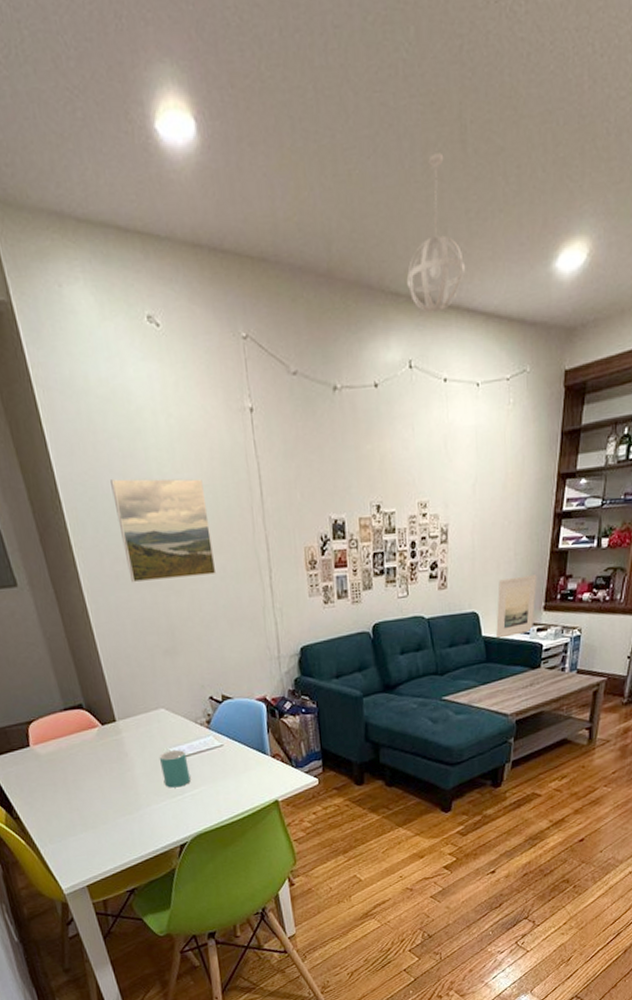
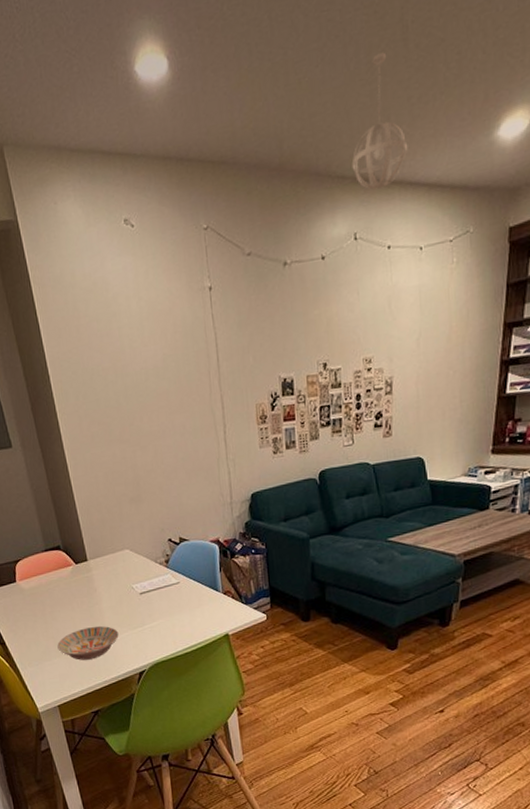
bowl: none [83,794,156,834] -> present [57,625,119,660]
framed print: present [110,478,217,583] -> none [90,349,177,442]
mug: present [159,750,191,788] -> none [123,586,150,620]
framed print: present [496,575,537,638] -> none [442,420,484,481]

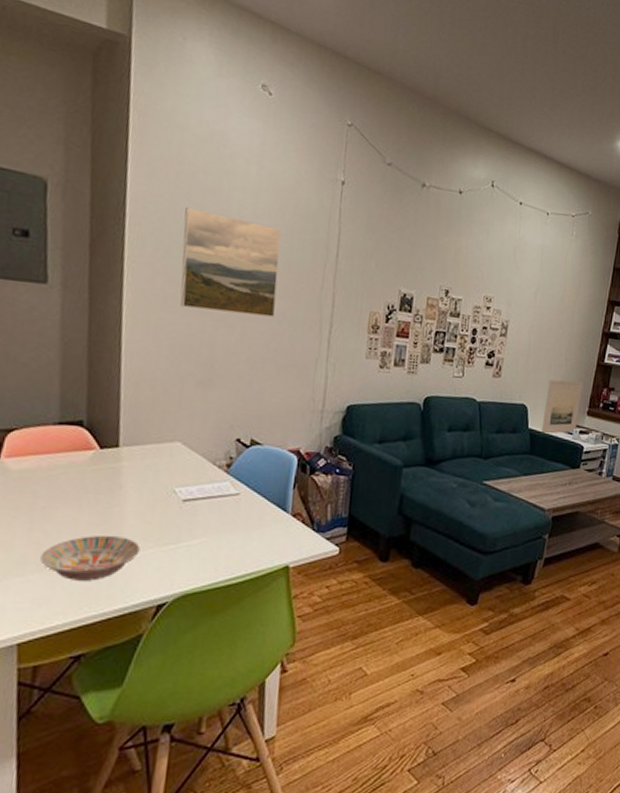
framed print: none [90,349,177,442] -> present [180,207,281,317]
pendant light: present [351,52,408,190] -> none [498,43,548,152]
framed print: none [442,420,484,481] -> present [542,379,584,434]

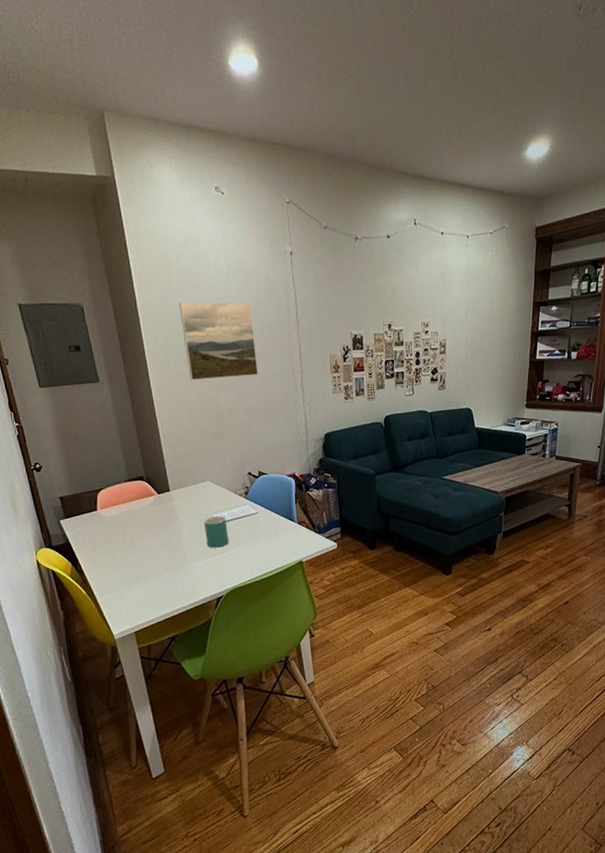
bowl: present [40,535,140,581] -> none [136,553,198,587]
mug: none [158,491,193,534] -> present [203,516,229,548]
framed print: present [542,379,584,434] -> none [486,379,520,429]

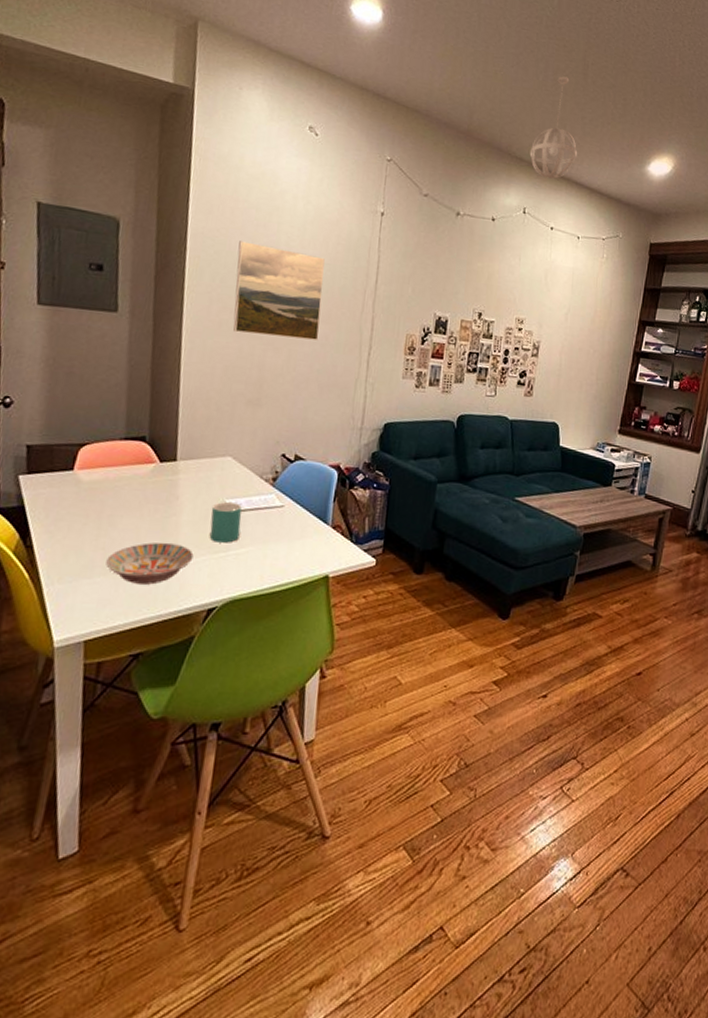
bowl: none [136,553,198,587] -> present [106,542,194,585]
pendant light: none [412,80,457,186] -> present [529,76,578,179]

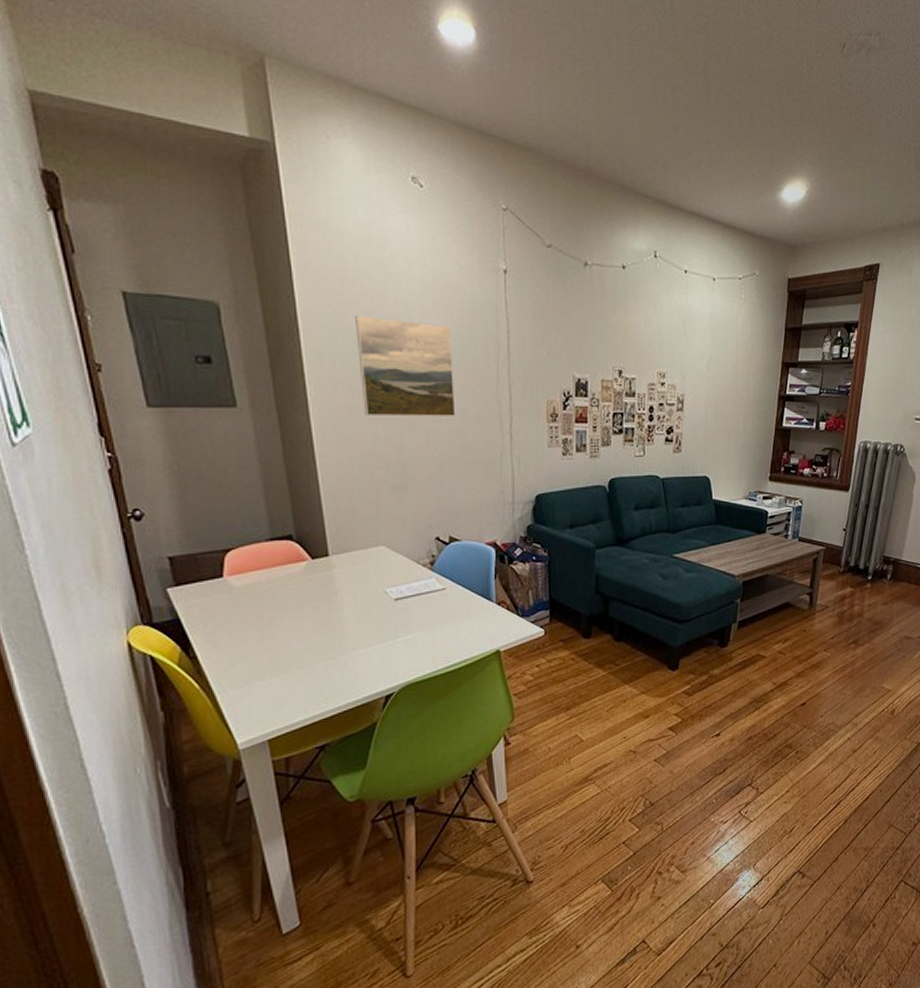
bowl: present [106,542,194,585] -> none [275,637,363,681]
mug: present [210,502,242,543] -> none [372,591,406,631]
pendant light: present [529,76,578,179] -> none [655,94,706,216]

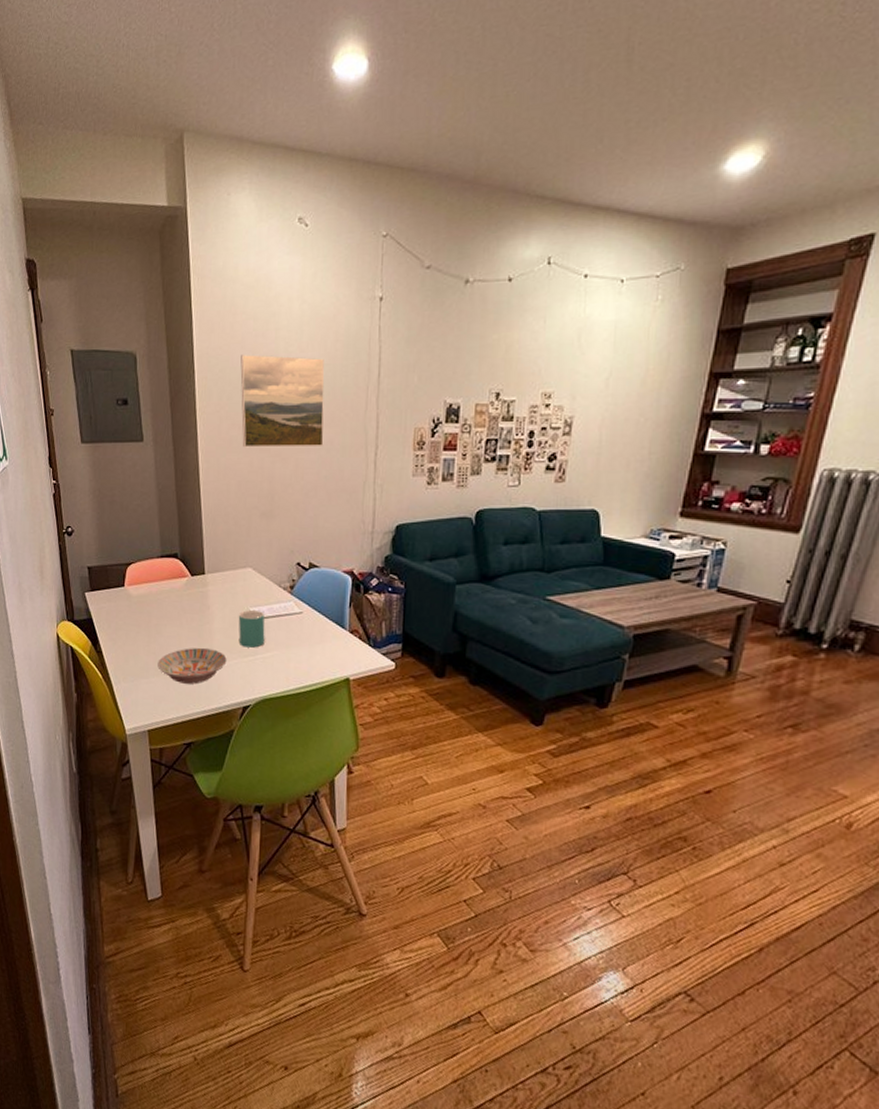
bowl: none [275,637,363,681] -> present [157,647,227,684]
mug: none [372,591,406,631] -> present [238,610,265,648]

